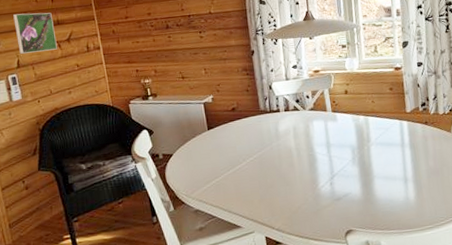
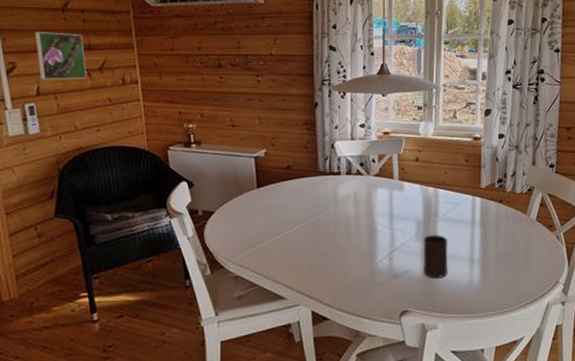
cup: none [360,158,385,199] -> present [423,235,448,278]

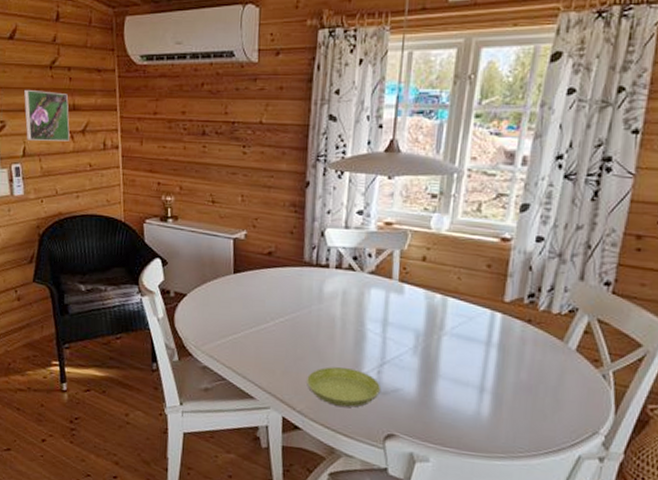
saucer: none [330,259,393,293] -> present [307,367,380,407]
cup: present [423,235,448,278] -> none [418,351,453,404]

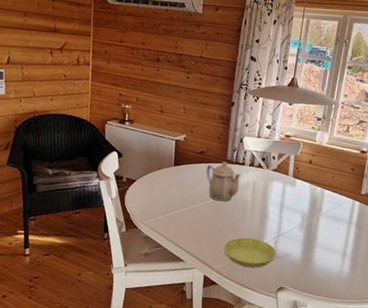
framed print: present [24,90,70,141] -> none [11,12,51,56]
teapot: none [277,265,324,319] -> present [206,162,241,202]

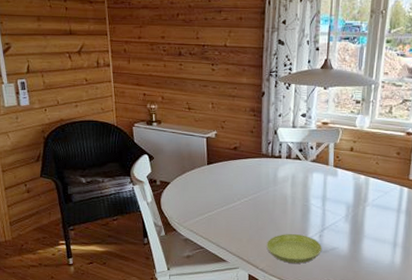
teapot: present [206,162,241,202] -> none [241,156,278,198]

